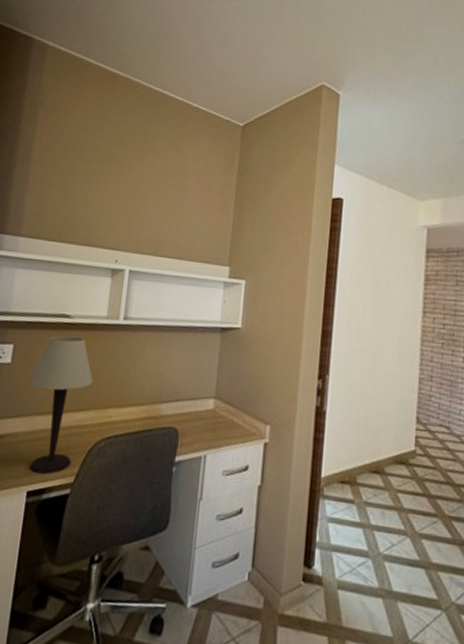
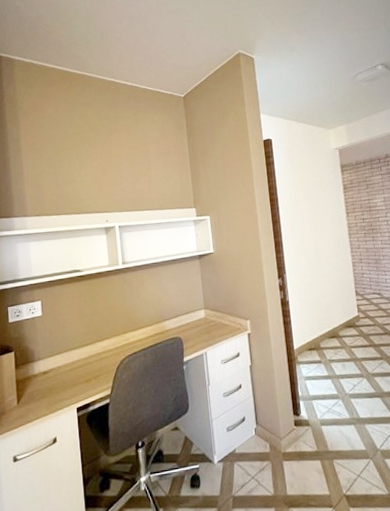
table lamp: present [29,335,93,474] -> none [59,284,109,393]

